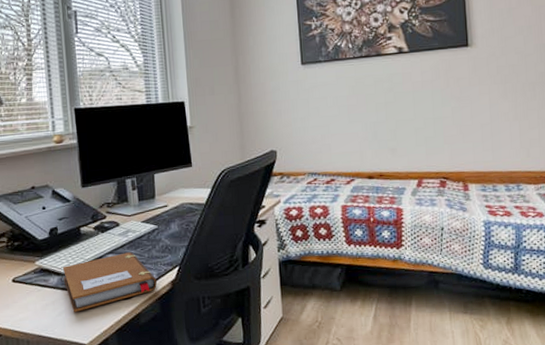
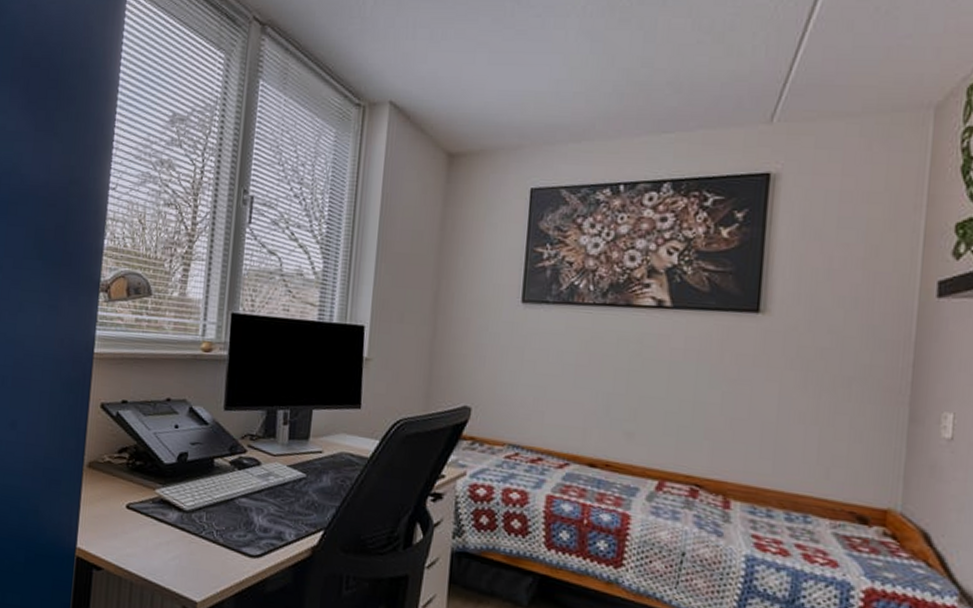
notebook: present [62,252,157,312] -> none [184,499,294,561]

